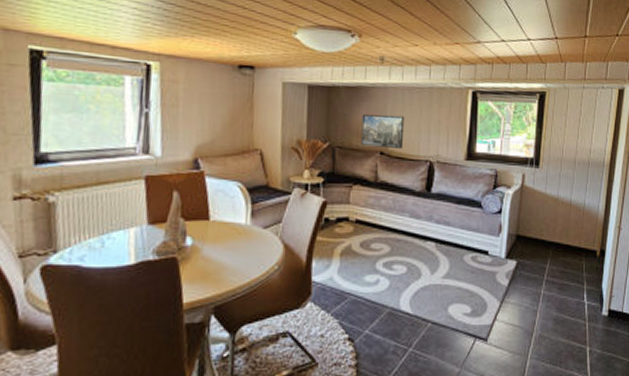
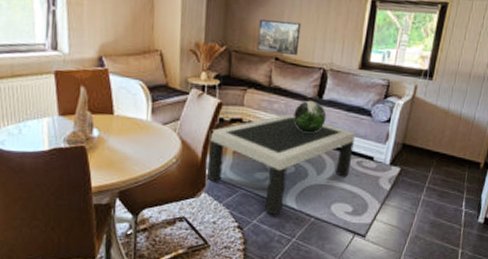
coffee table: none [313,209,467,322] -> present [207,113,355,215]
decorative sphere: none [402,194,436,229] -> present [293,100,327,133]

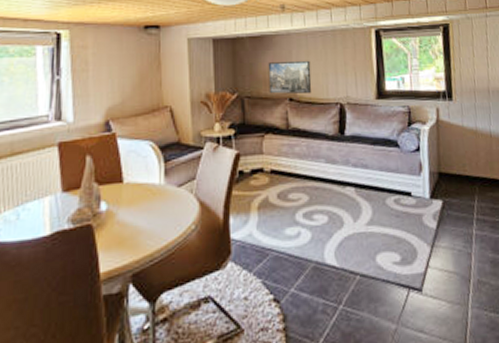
coffee table: present [207,113,355,215] -> none [229,155,389,278]
decorative sphere: present [293,100,327,133] -> none [317,138,353,175]

